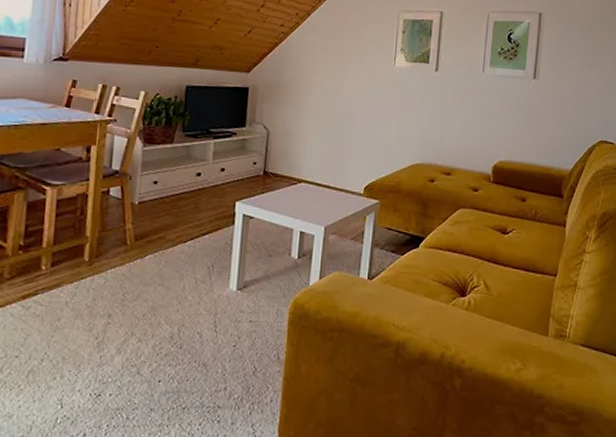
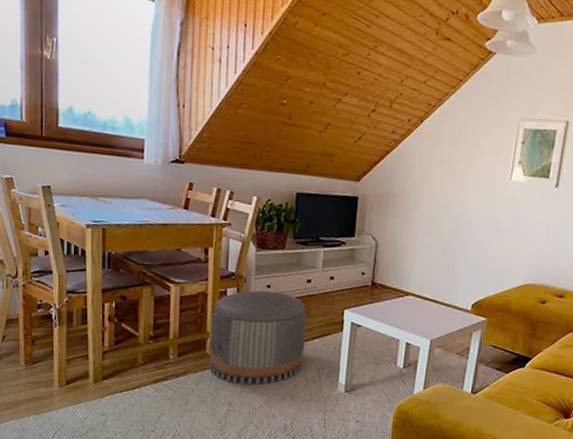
pouf: none [86,187,196,292] -> present [208,290,307,385]

